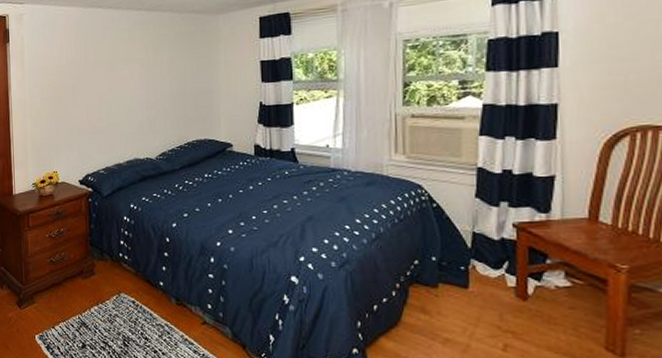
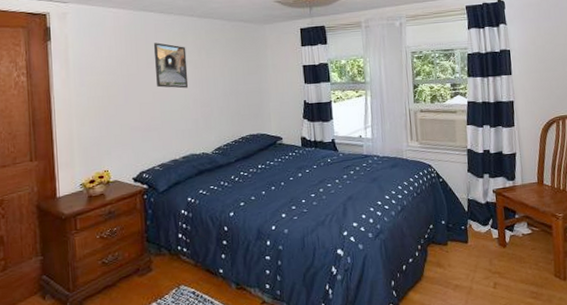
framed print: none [101,40,135,89] -> present [153,42,189,89]

